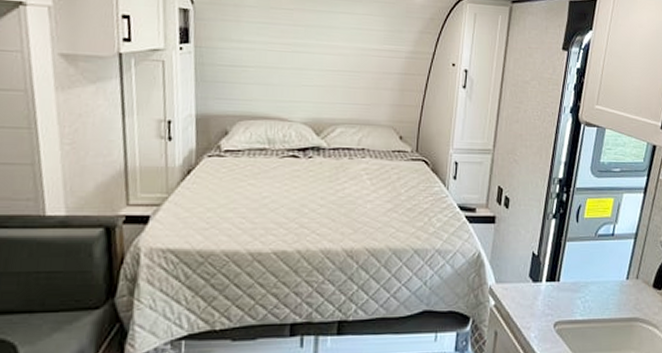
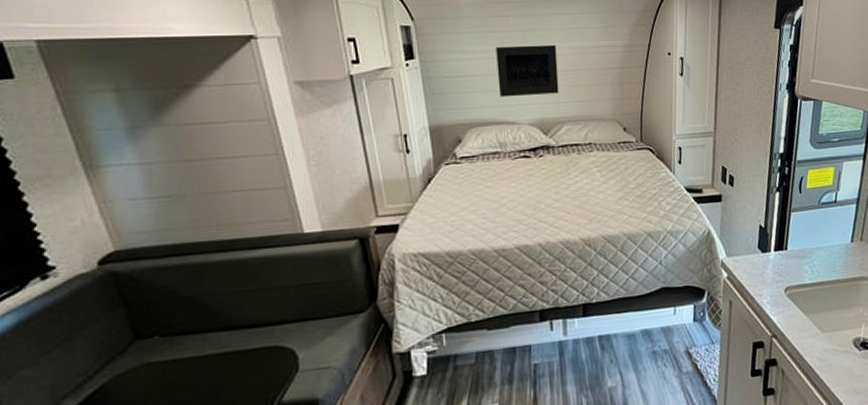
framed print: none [273,39,338,94] -> present [496,44,559,98]

